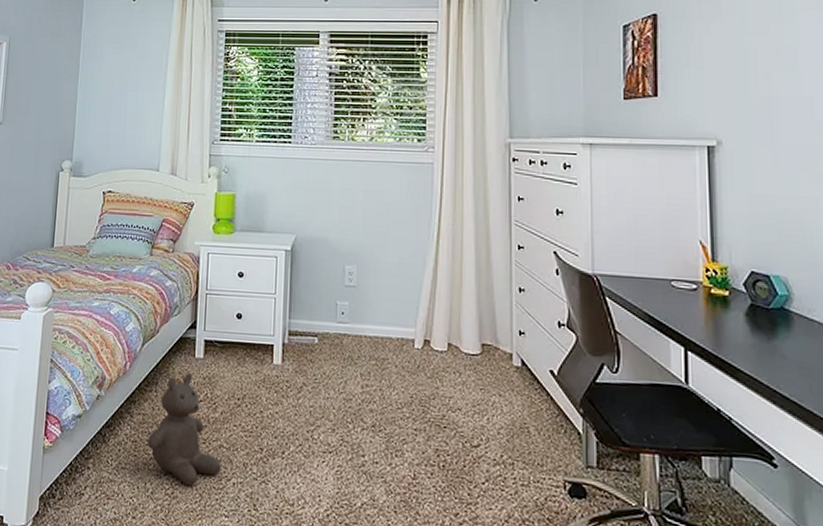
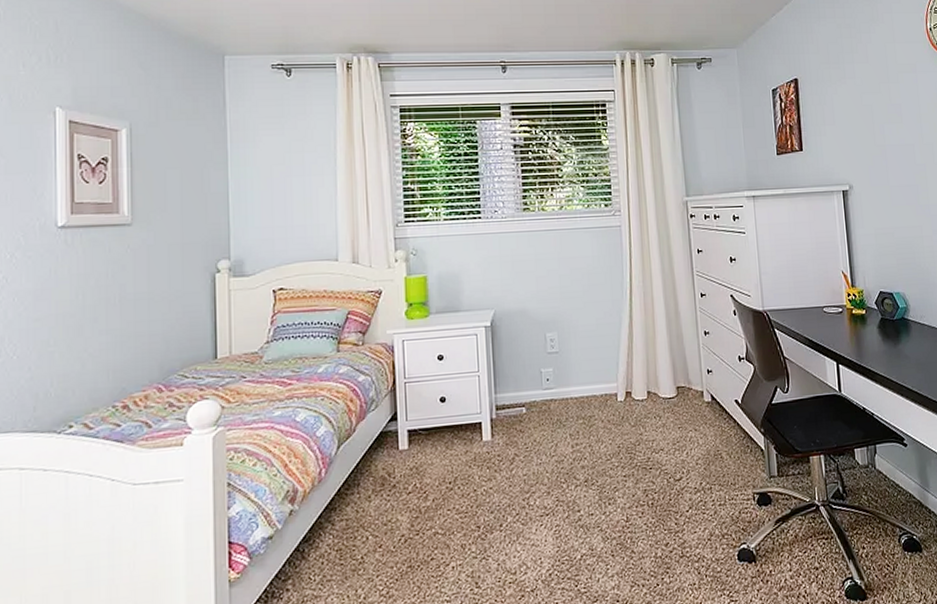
teddy bear: present [147,372,221,486] -> none [354,466,438,581]

